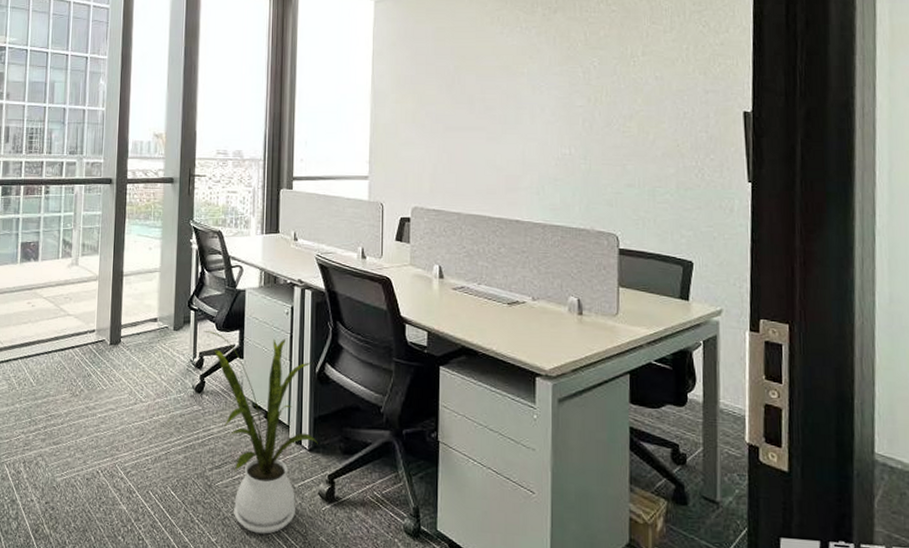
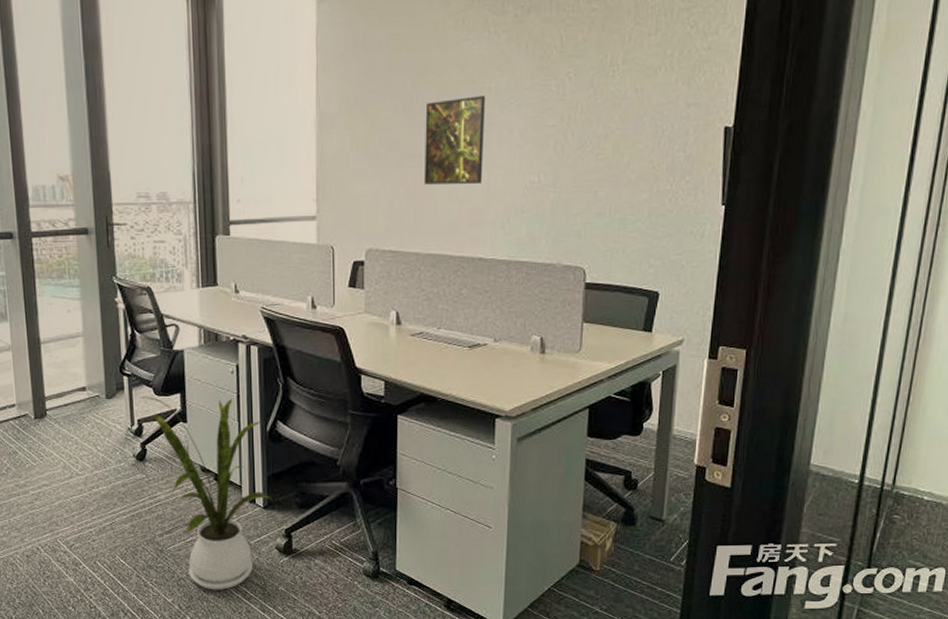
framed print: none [464,79,519,153] -> present [423,95,486,185]

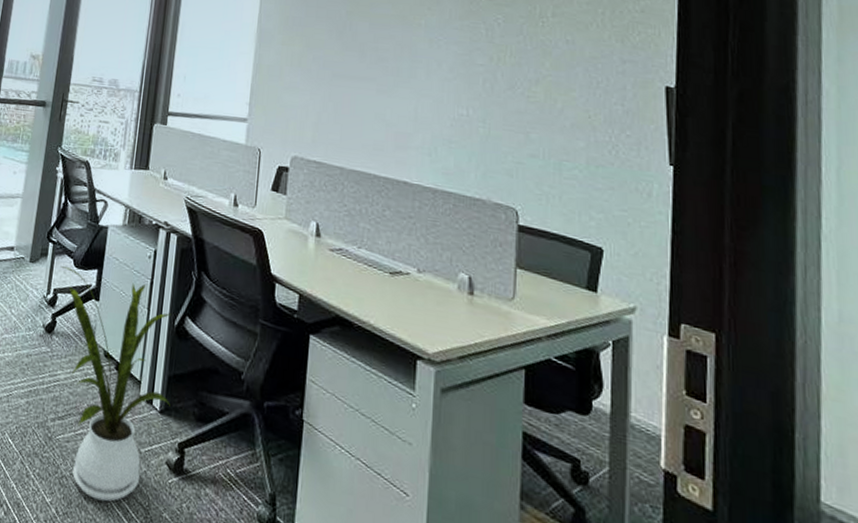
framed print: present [423,95,486,185] -> none [352,29,416,109]

